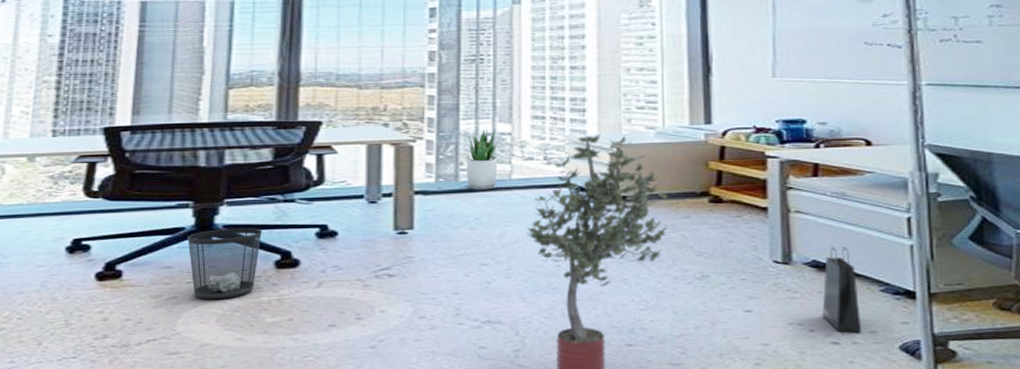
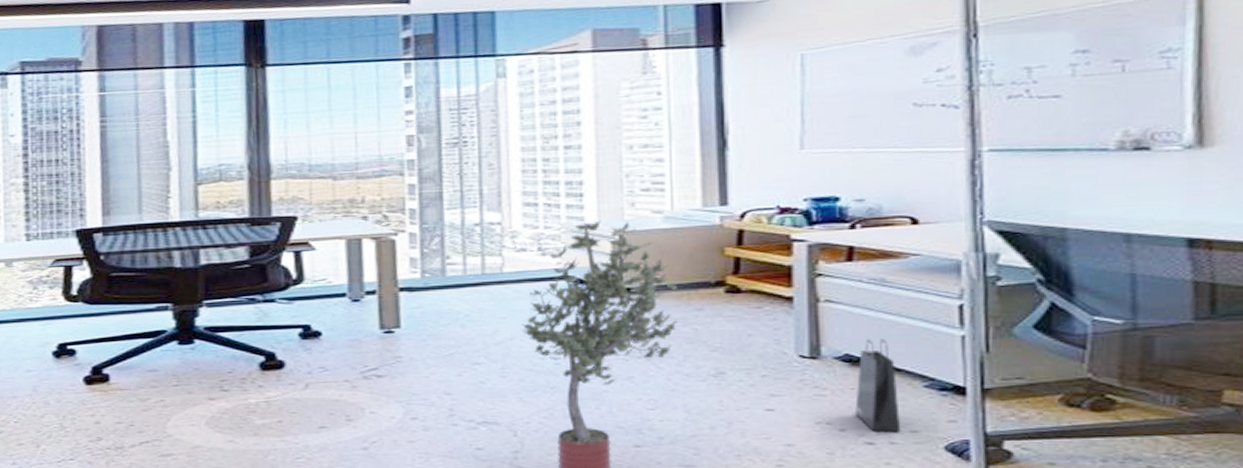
waste bin: present [187,228,263,299] -> none [169,330,245,402]
planter: present [467,128,498,190] -> none [453,217,487,285]

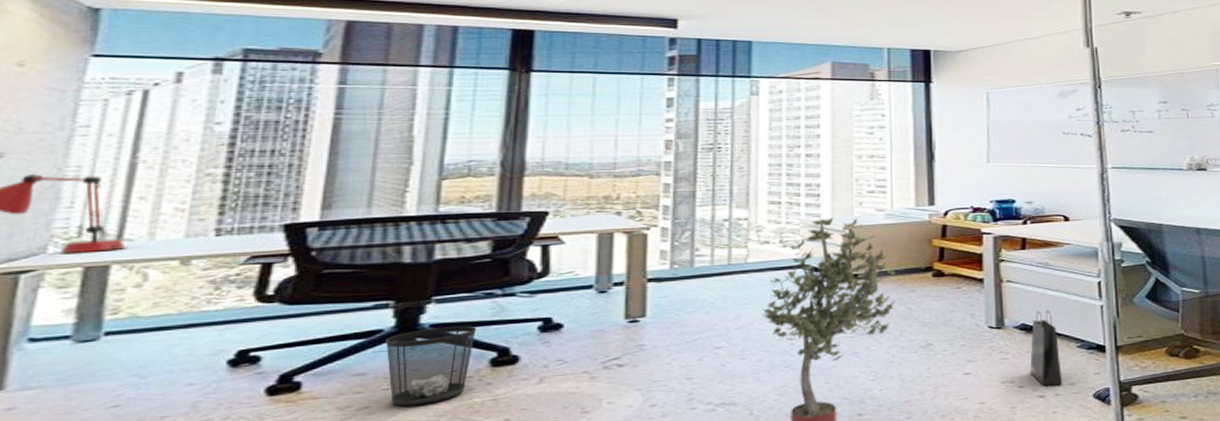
waste bin: none [169,330,245,402] -> present [385,325,477,407]

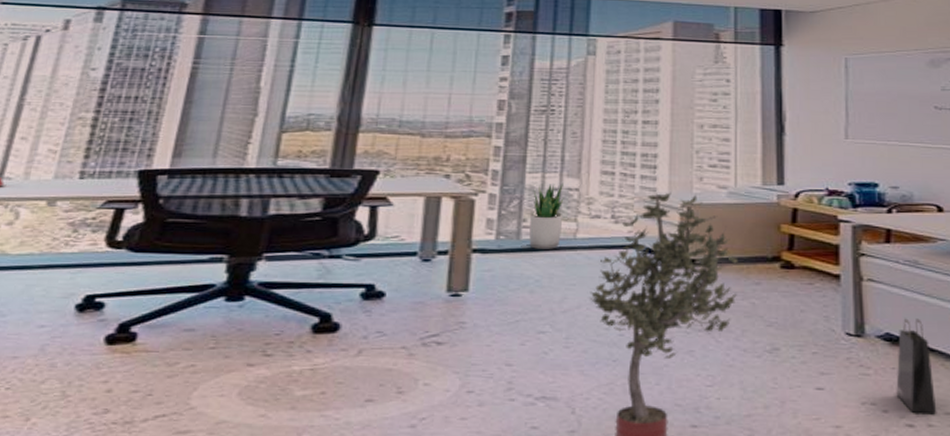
waste bin: present [385,325,477,407] -> none [215,286,302,368]
planter: none [703,213,734,275] -> present [529,183,564,249]

